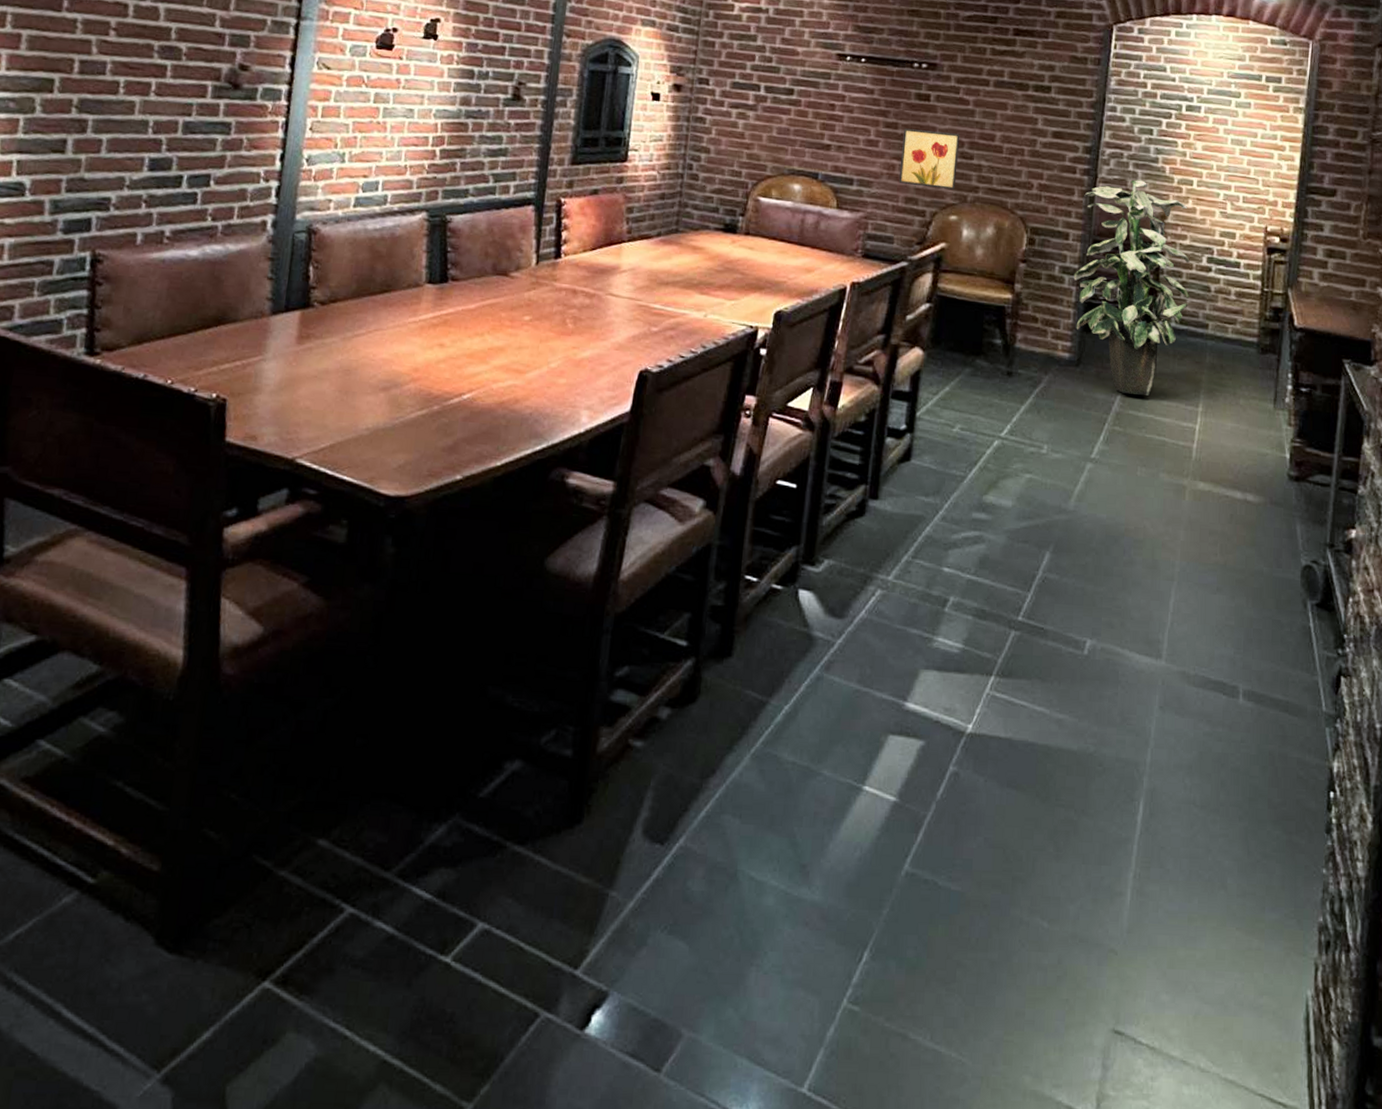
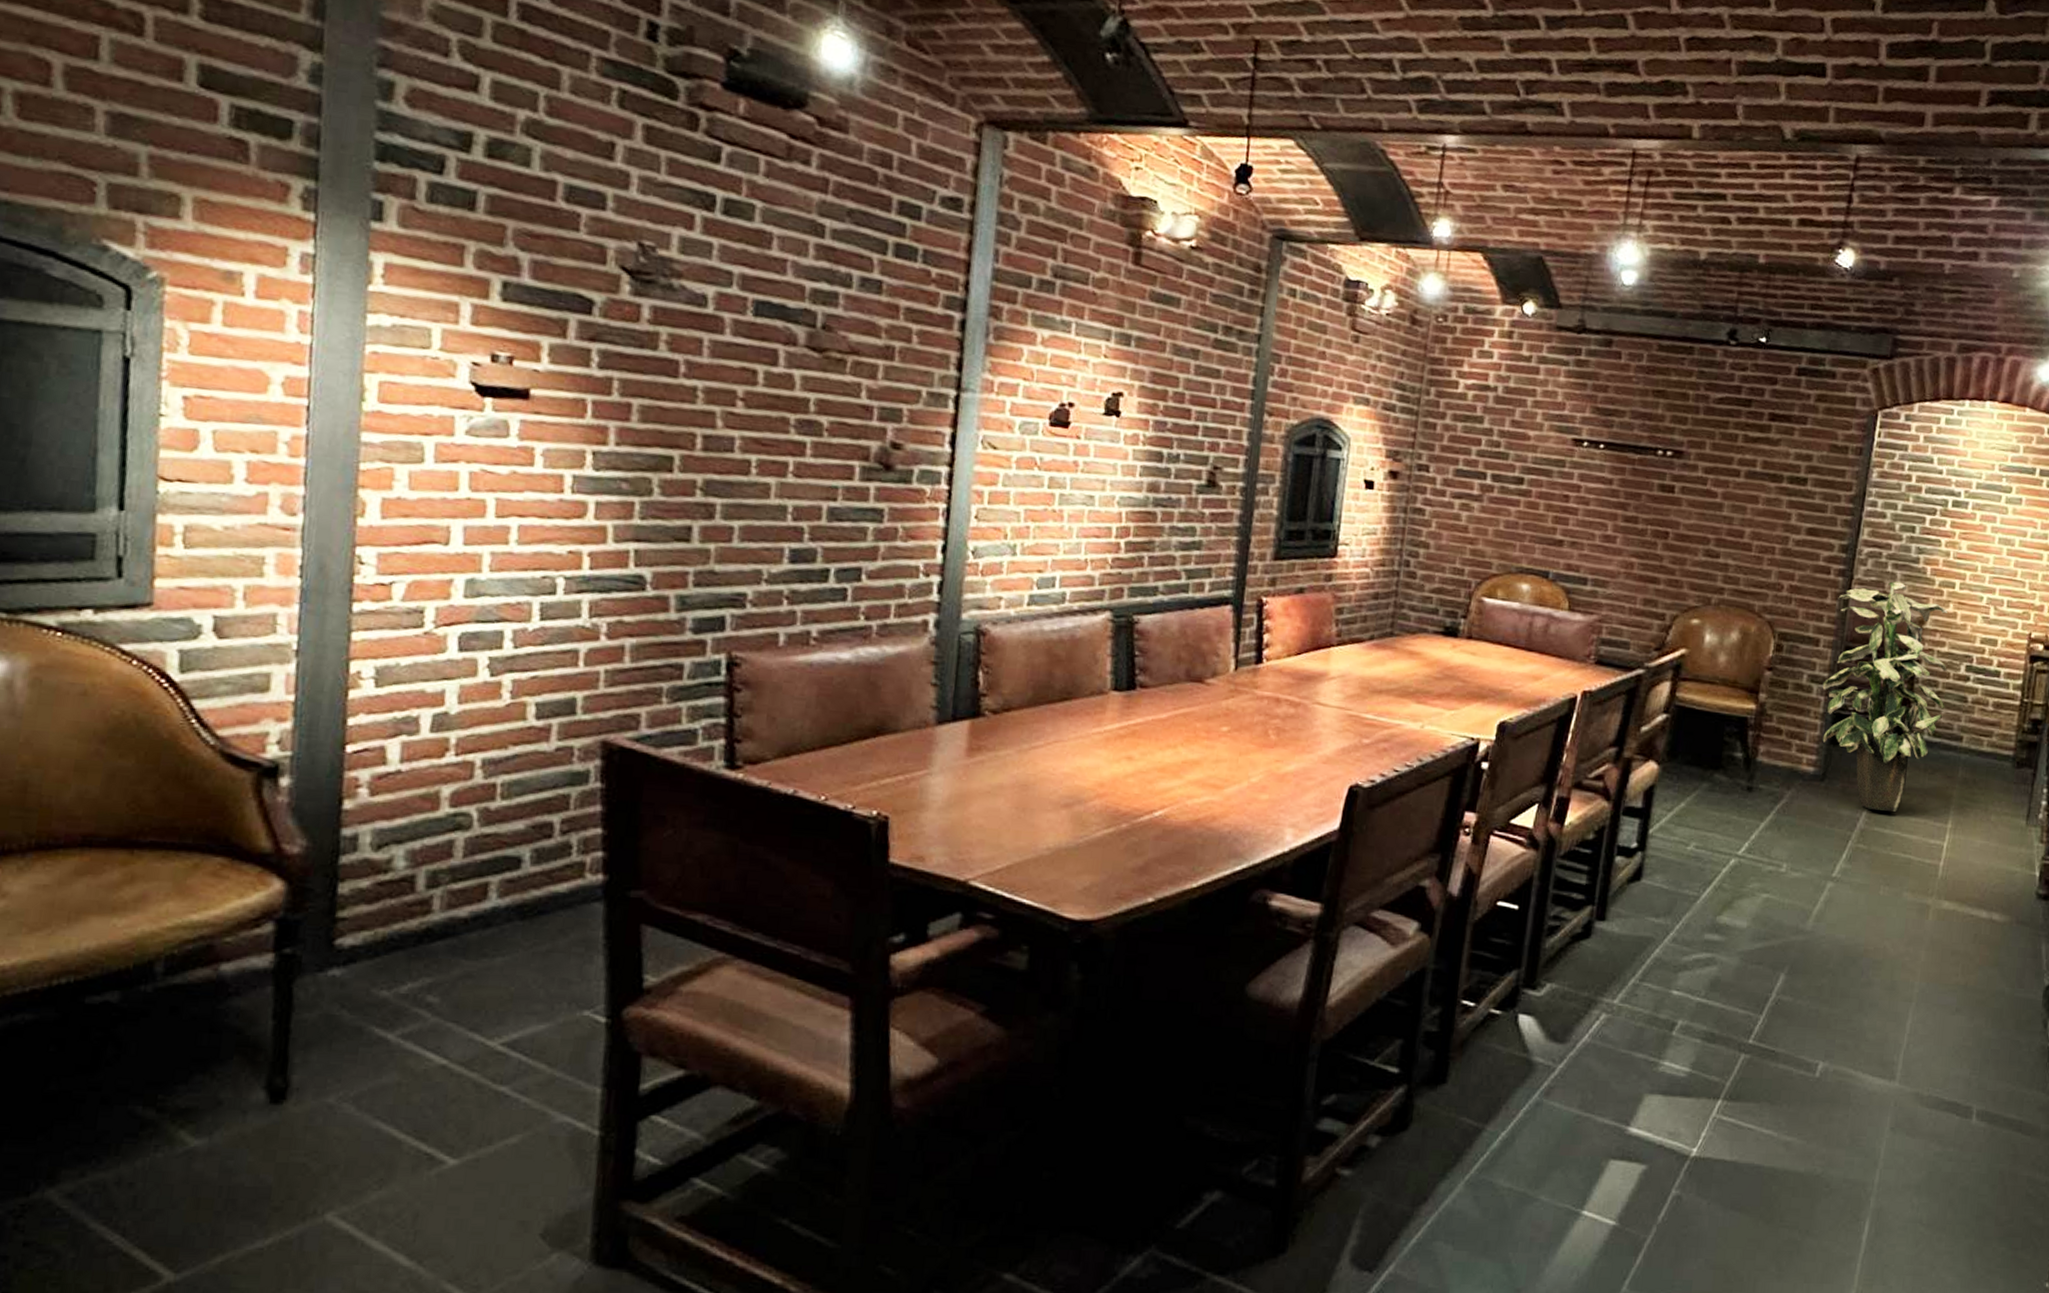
wall art: present [899,128,960,190] -> none [1637,523,1706,591]

